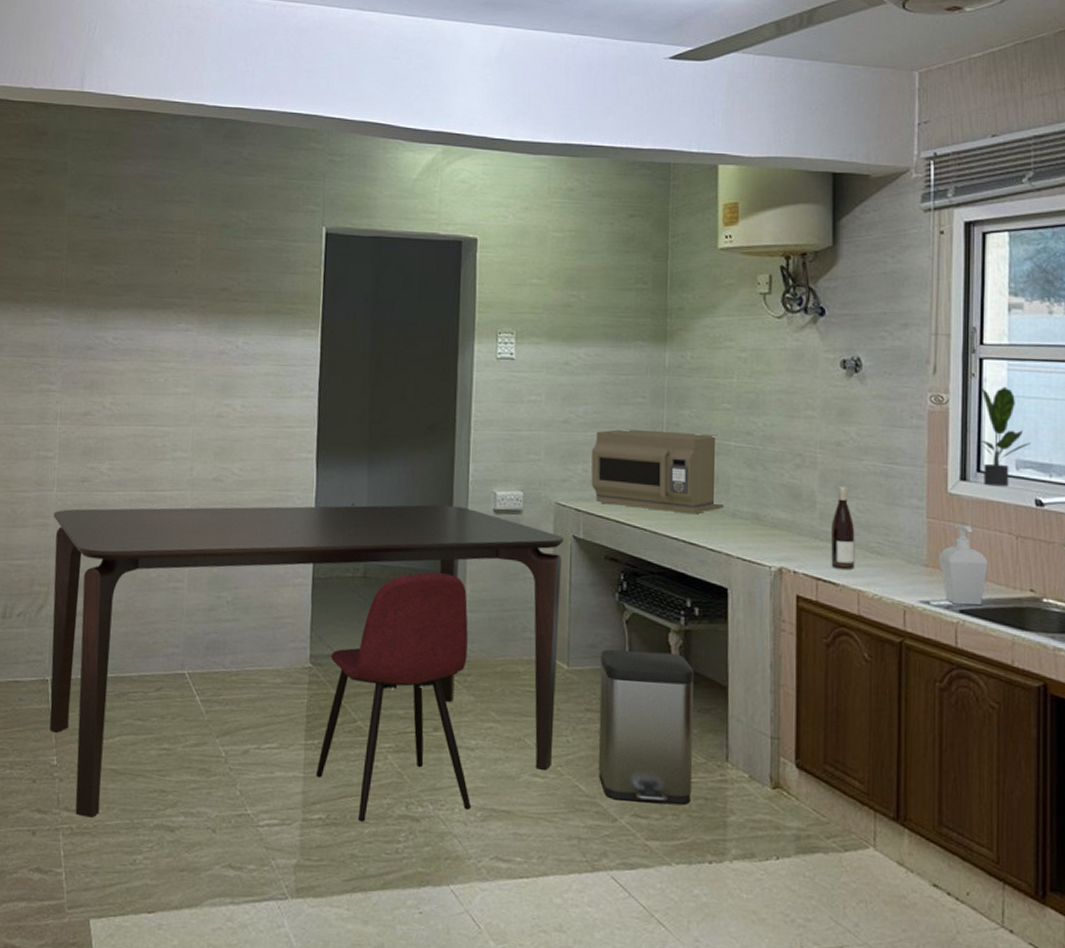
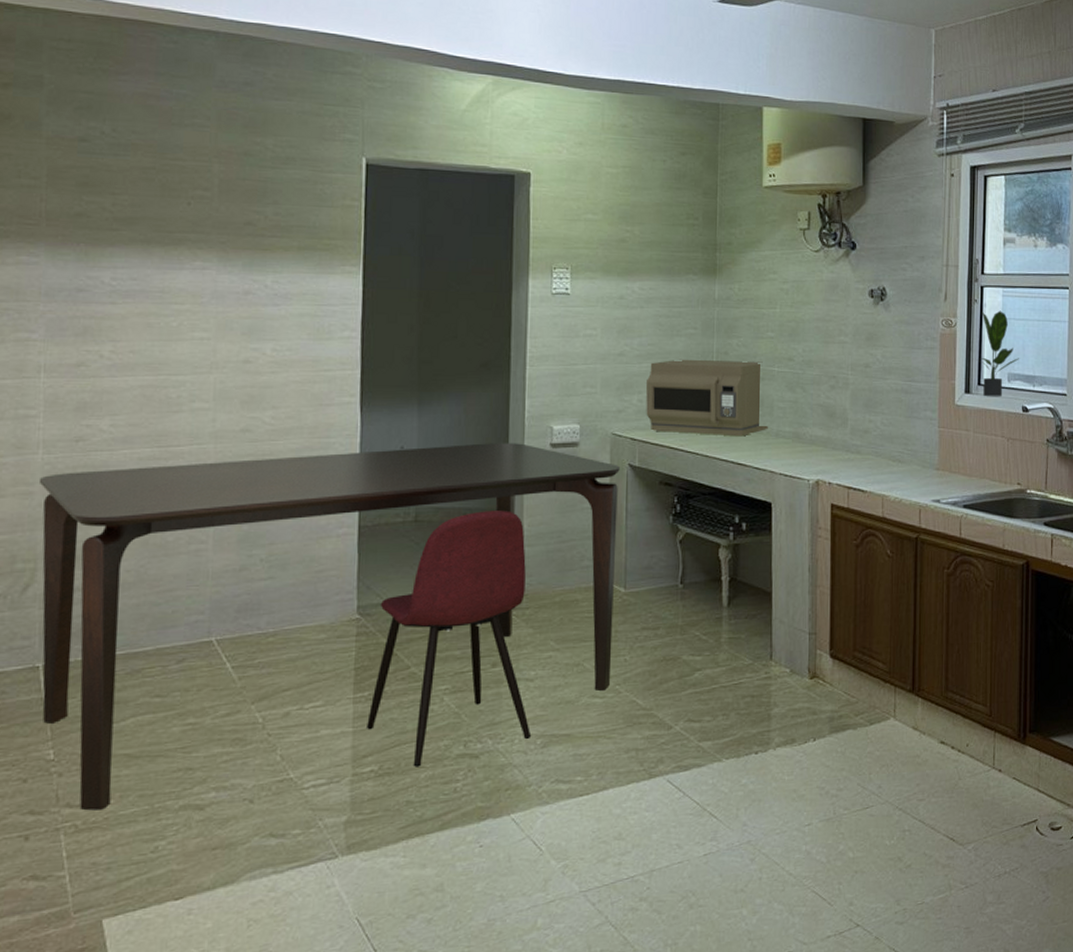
pedal bin: present [598,649,694,806] -> none [654,567,742,710]
bottle: present [831,485,855,571] -> none [860,402,880,478]
soap bottle: present [939,524,989,606] -> none [947,431,986,501]

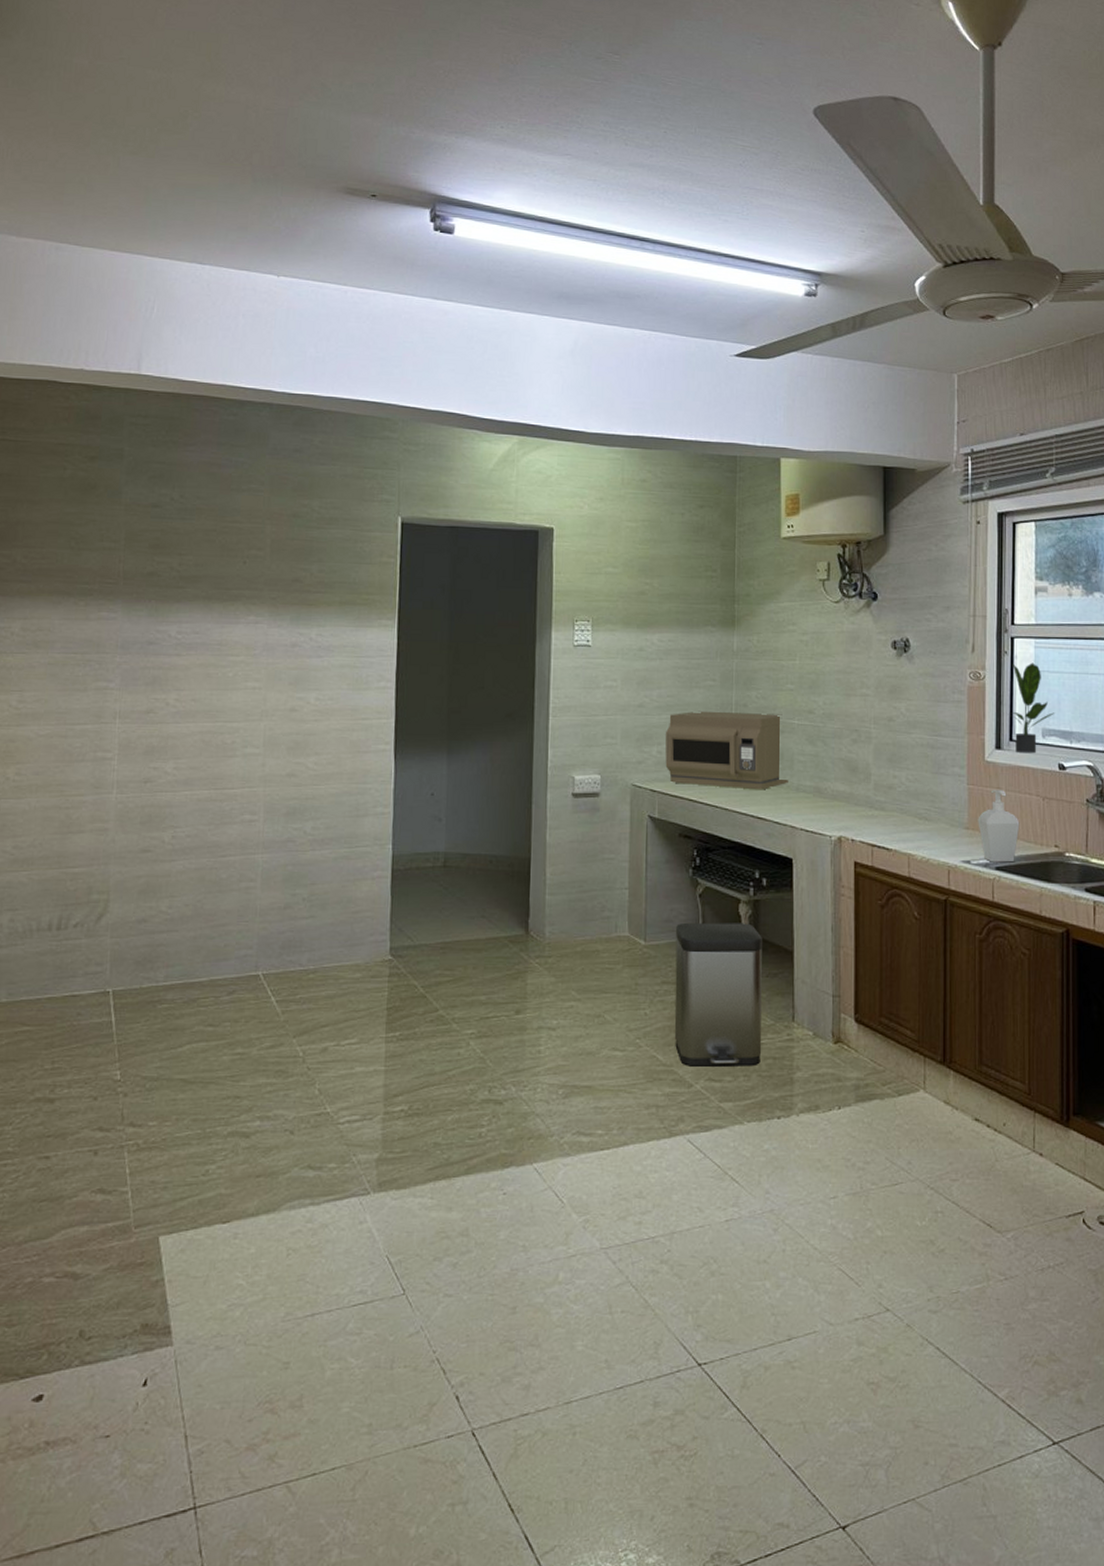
dining table: present [38,443,620,811] -> none [111,791,640,1131]
dining chair: present [367,510,530,767] -> none [398,858,552,1110]
pedal bin: none [654,567,742,710] -> present [674,922,762,1068]
soap bottle: none [947,431,986,501] -> present [978,789,1020,863]

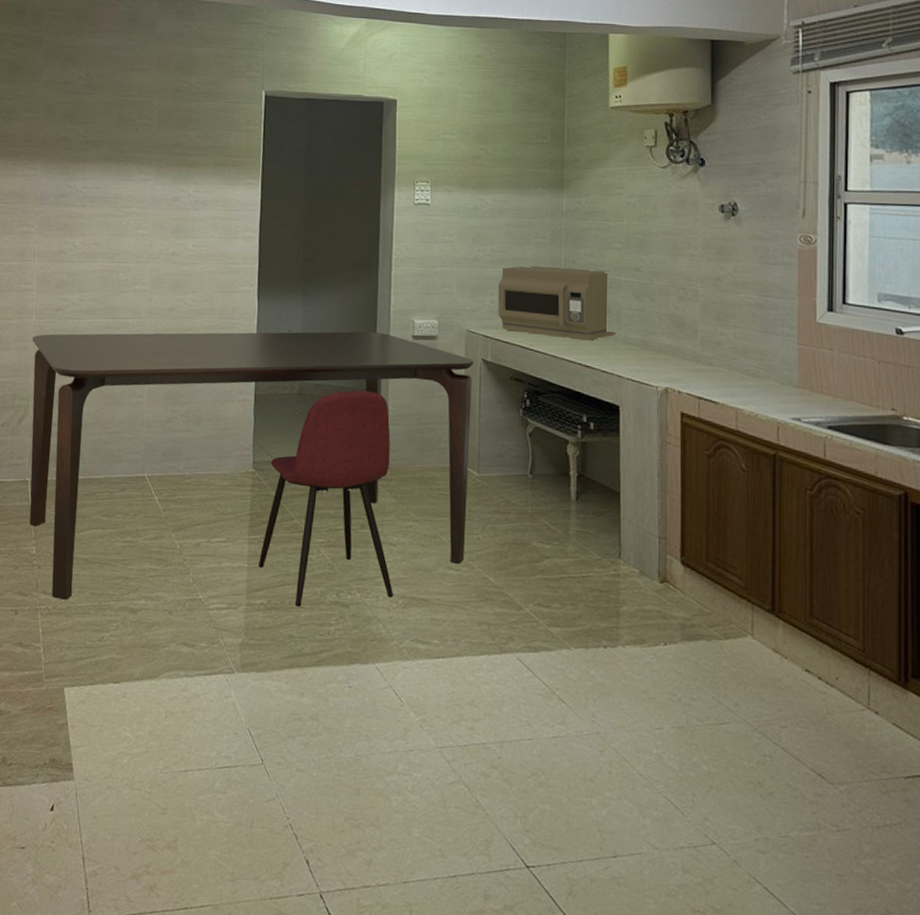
dining table: none [111,791,640,1131] -> present [29,331,474,600]
dining chair: none [398,858,552,1110] -> present [259,390,393,607]
pedal bin: present [674,922,762,1068] -> none [505,458,590,597]
soap bottle: present [978,789,1020,863] -> none [808,350,854,423]
potted plant: present [1007,662,1055,754] -> none [840,228,892,318]

